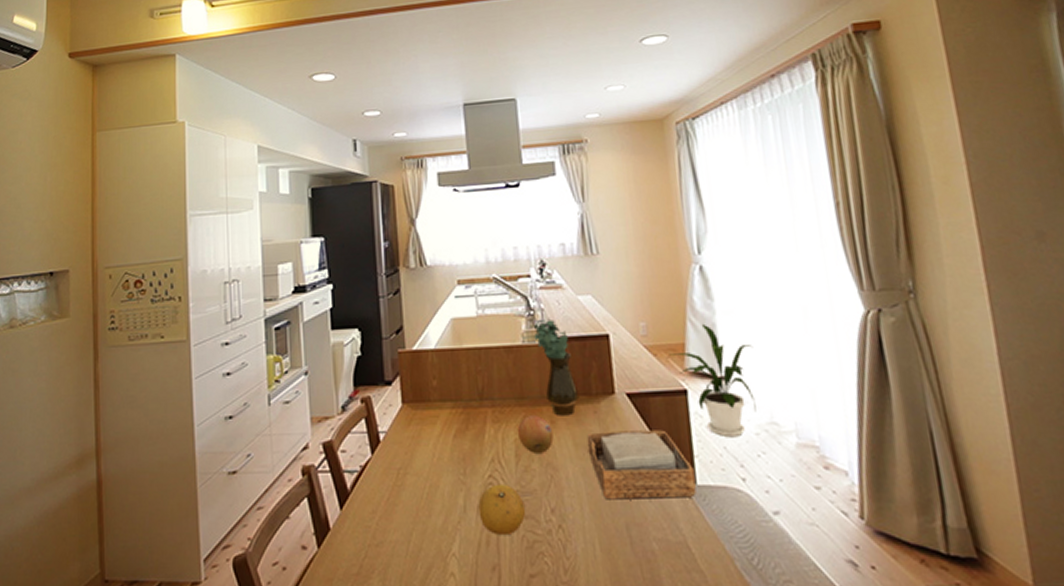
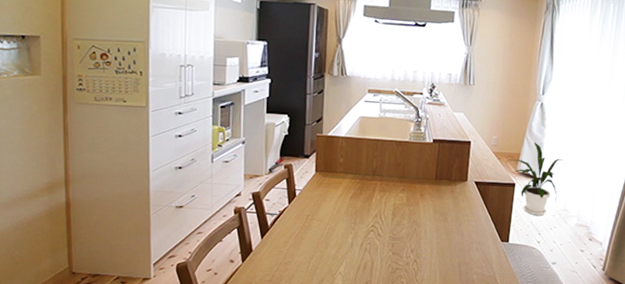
fruit: present [478,483,526,535] -> none [361,231,394,263]
fruit: present [517,415,554,453] -> none [396,189,421,214]
vase: present [534,317,578,416] -> none [418,123,442,192]
napkin holder: present [586,430,697,500] -> none [442,204,509,250]

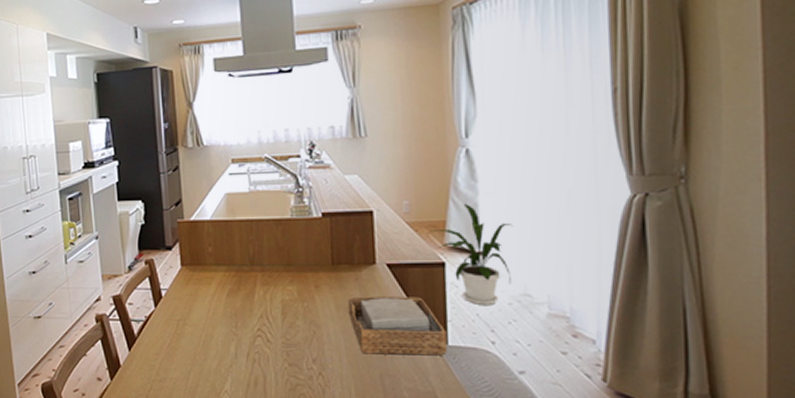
napkin holder: none [442,204,509,250] -> present [347,296,447,356]

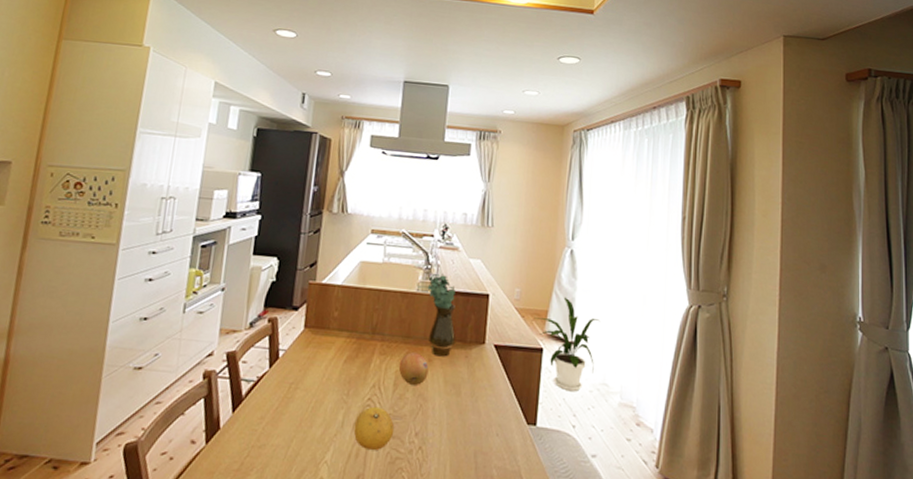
fruit: none [248,336,290,378] -> present [353,406,395,450]
fruit: none [284,280,317,312] -> present [398,352,429,385]
vase: none [302,194,341,282] -> present [427,271,455,357]
napkin holder: present [347,296,447,356] -> none [454,373,537,437]

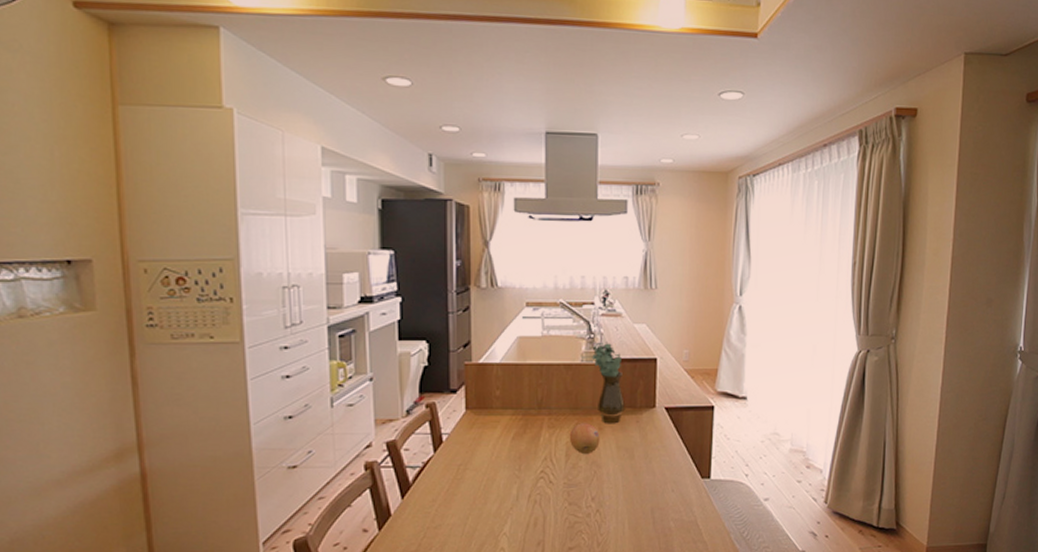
fruit: present [353,406,395,450] -> none [529,477,571,518]
house plant: present [534,296,601,392] -> none [704,353,771,444]

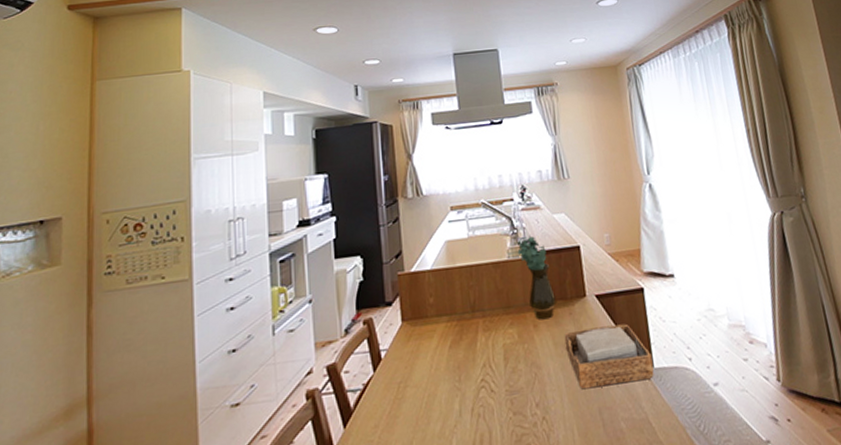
fruit: present [569,423,600,454] -> none [505,321,537,355]
napkin holder: none [627,437,710,490] -> present [564,323,654,390]

